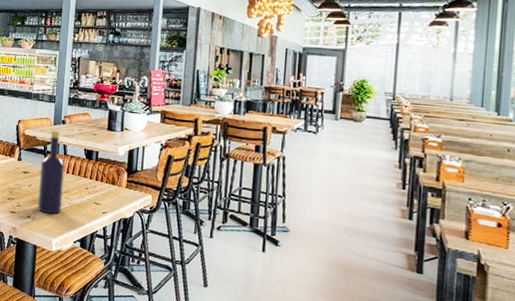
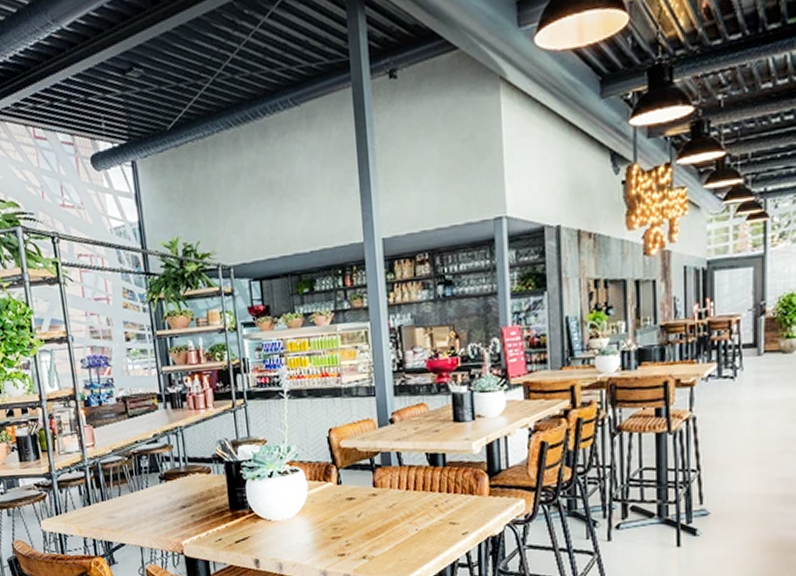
bottle: present [37,130,65,214] -> none [369,434,408,548]

